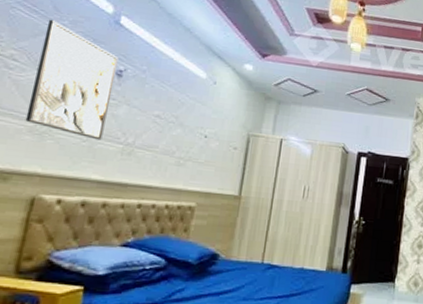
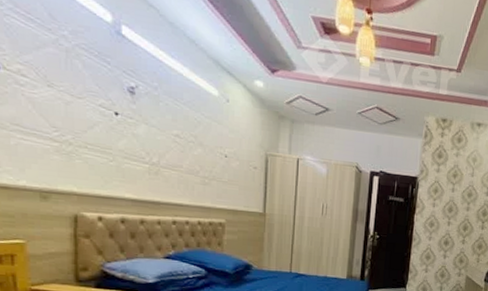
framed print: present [25,19,119,140] -> none [47,29,129,160]

